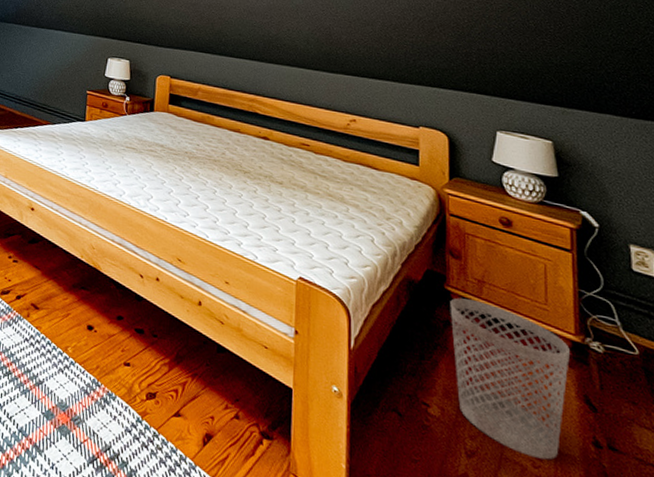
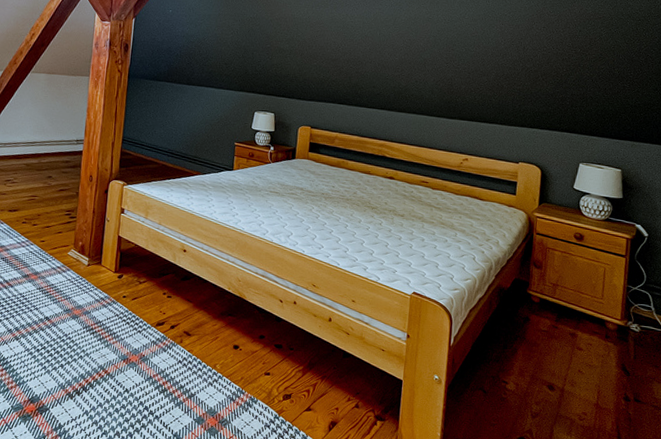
wastebasket: present [450,298,570,460] -> none [529,299,616,414]

